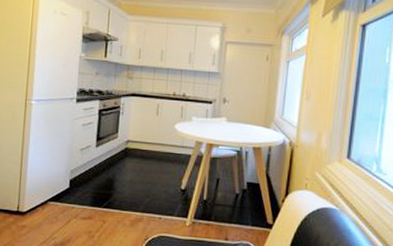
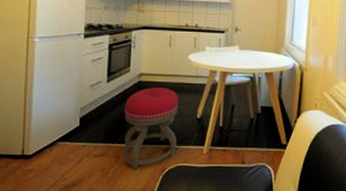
stool: none [108,155,164,236] -> present [123,88,179,170]

